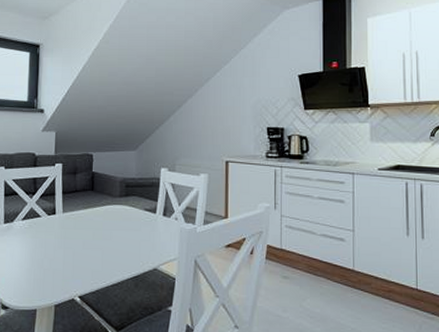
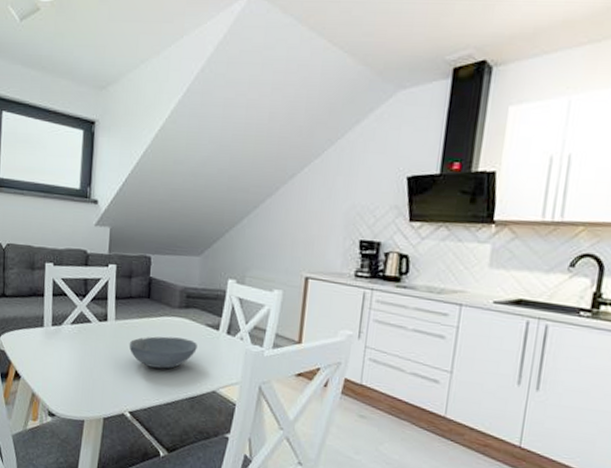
bowl: none [76,223,138,253] -> present [129,336,197,369]

